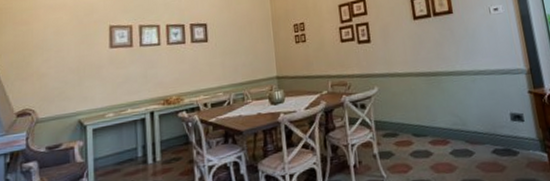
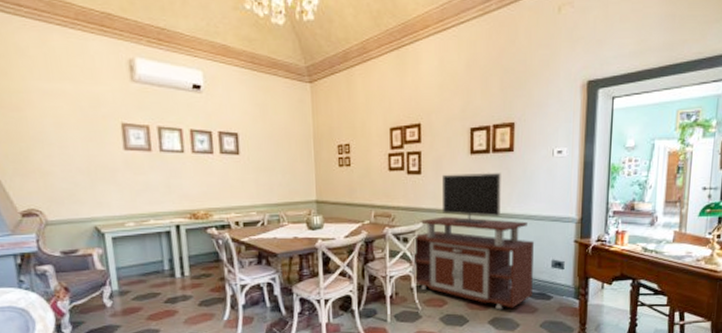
tv stand: none [369,34,498,171] -> present [413,173,535,310]

